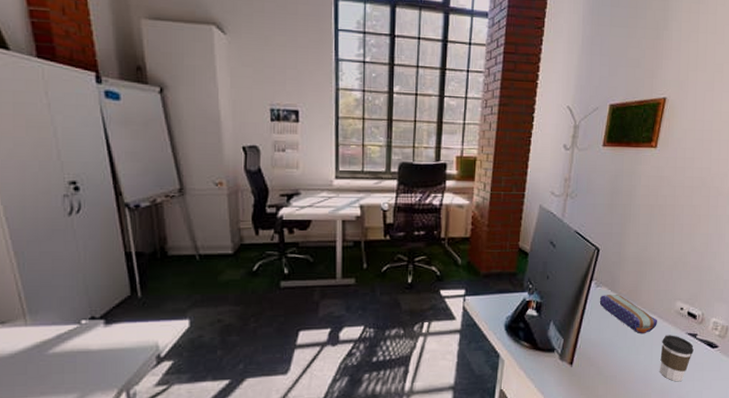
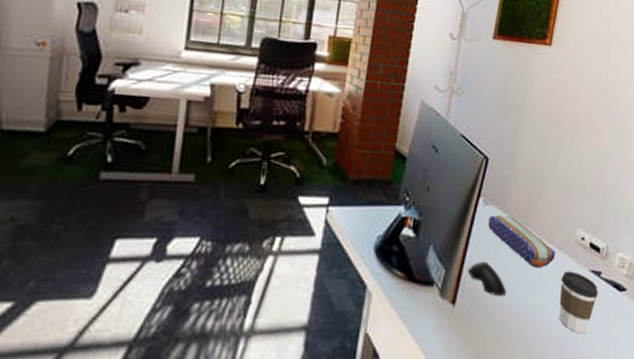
computer mouse: none [582,331,615,358] -> present [467,261,507,297]

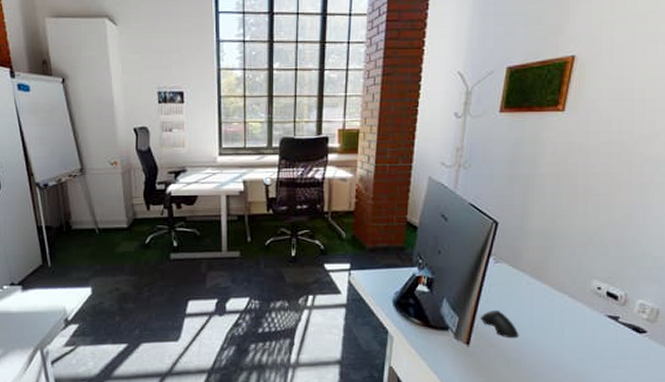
pencil case: present [488,215,555,269] -> none [499,271,569,315]
coffee cup: present [559,271,598,334] -> none [573,317,615,369]

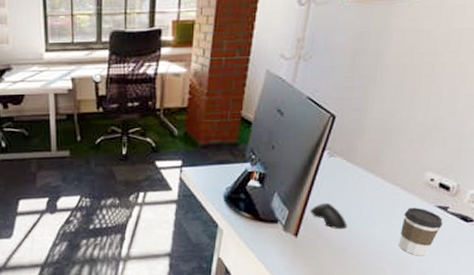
coffee cup: none [573,317,615,369] -> present [399,207,443,256]

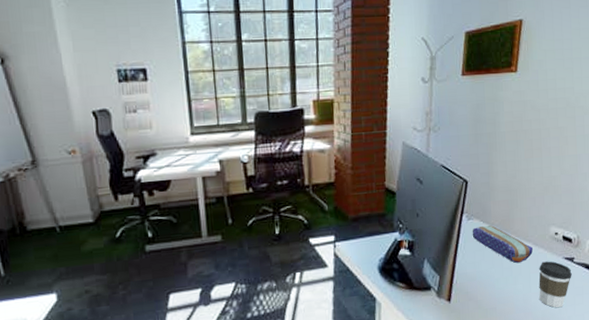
computer mouse: present [310,202,348,230] -> none [458,264,493,290]
pencil case: none [331,165,400,207] -> present [472,225,533,264]

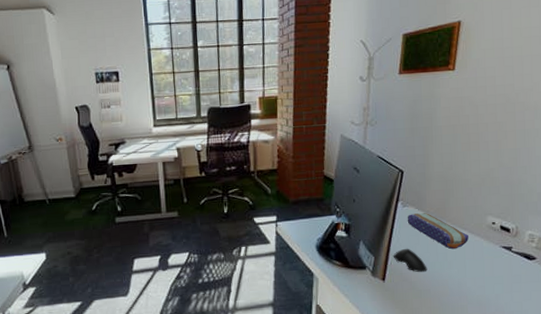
computer mouse: none [458,264,493,290] -> present [393,248,427,273]
coffee cup: present [539,261,572,308] -> none [474,249,510,294]

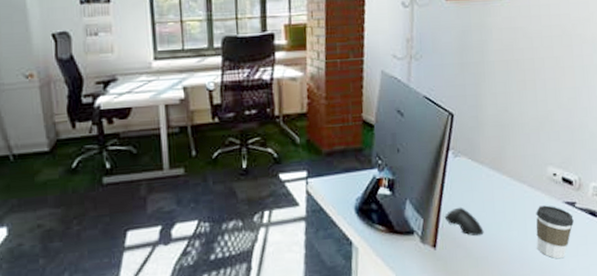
pencil case: present [407,213,469,250] -> none [459,164,528,207]
coffee cup: none [474,249,510,294] -> present [536,205,574,259]

